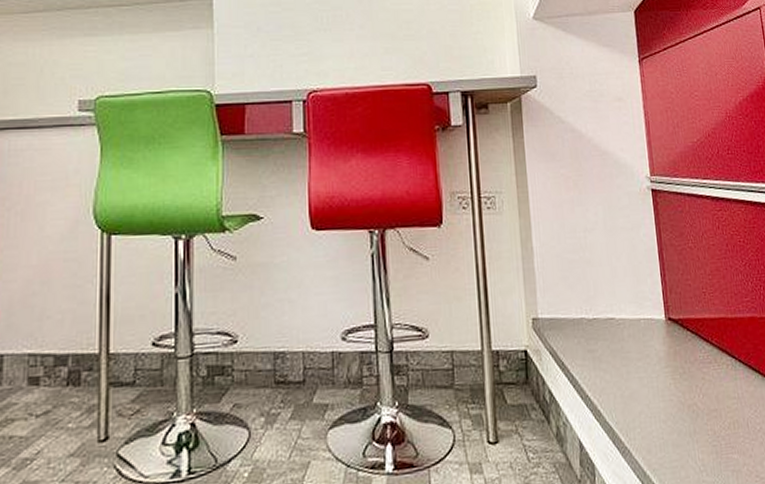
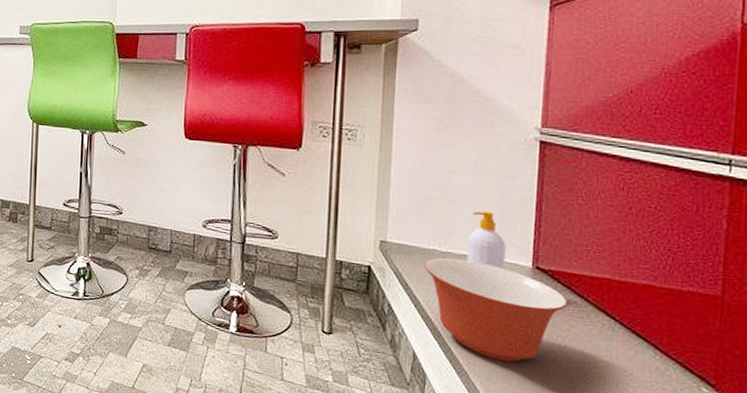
mixing bowl: none [576,323,699,428] -> present [424,257,568,362]
soap bottle: none [609,267,644,327] -> present [467,210,506,269]

